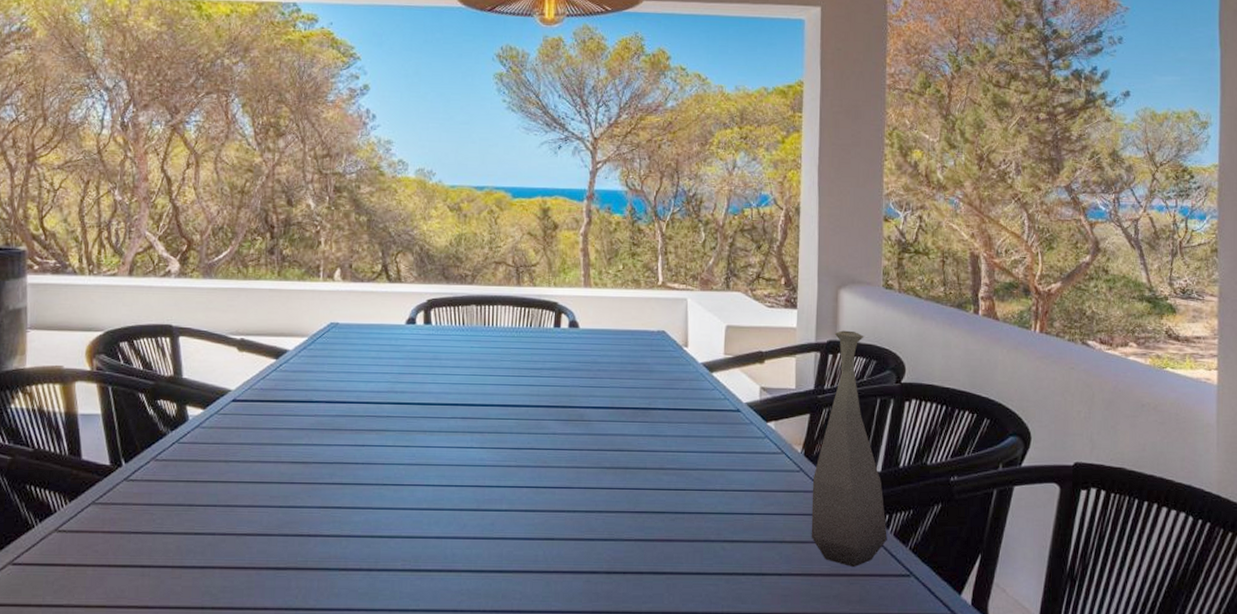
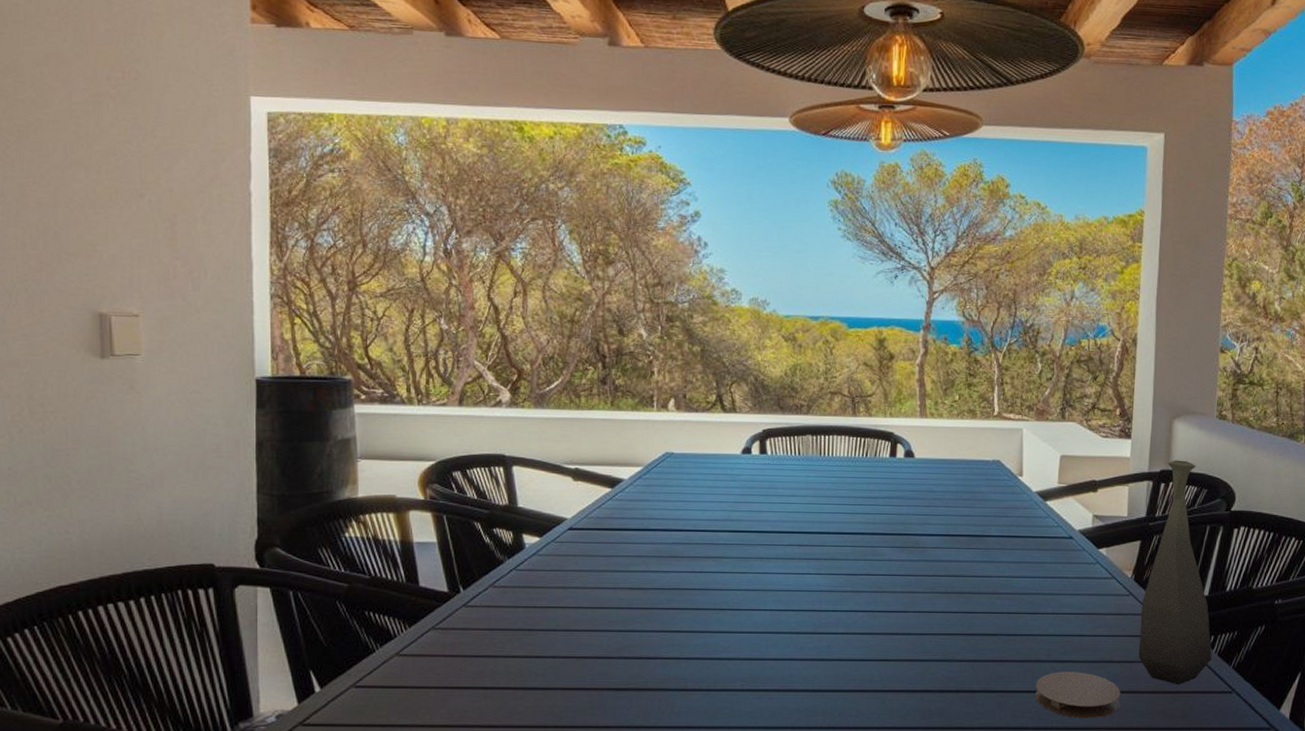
coaster: none [705,552,794,603] -> present [1035,672,1121,719]

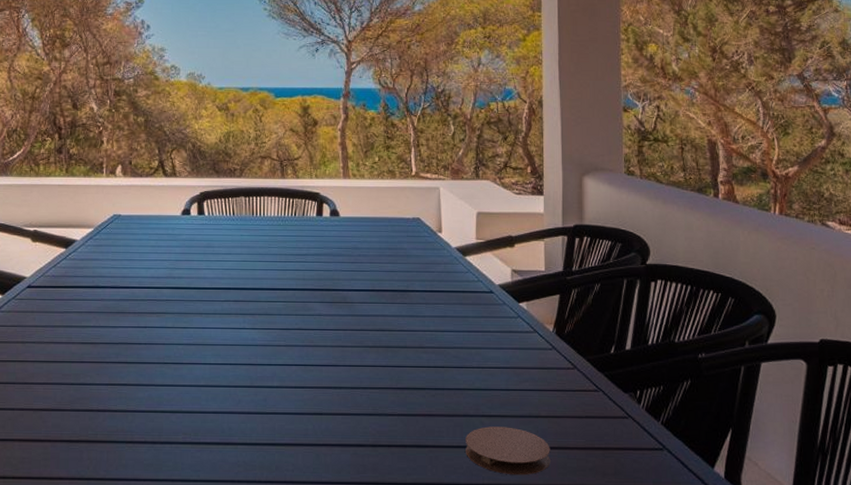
bottle: present [1138,460,1212,685] -> none [564,215,639,442]

